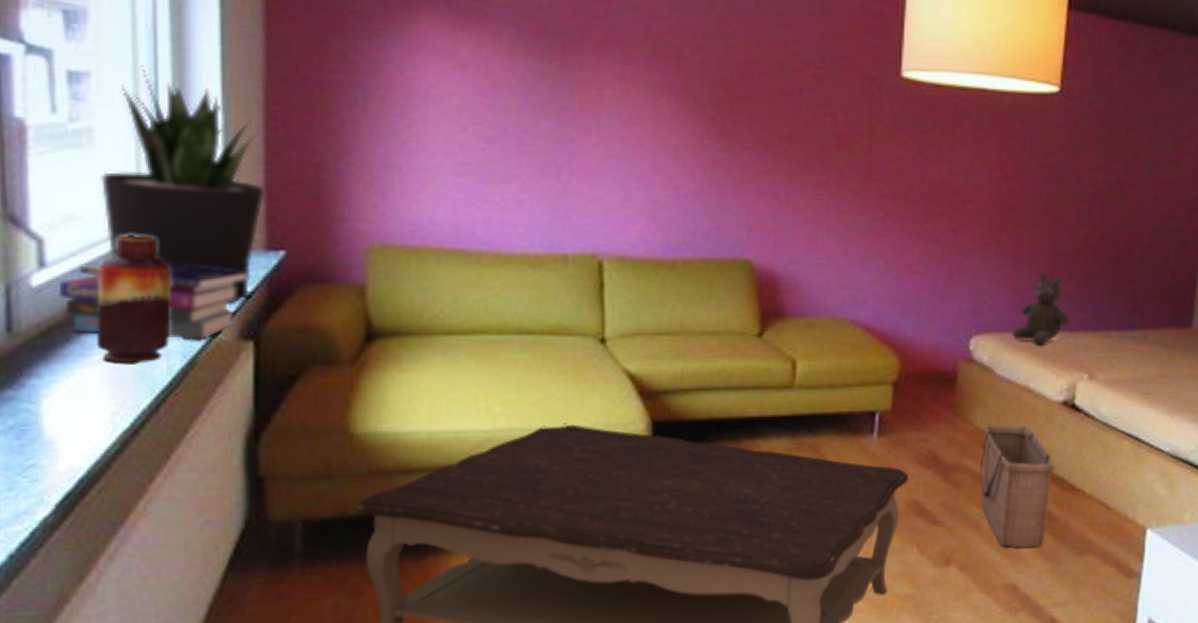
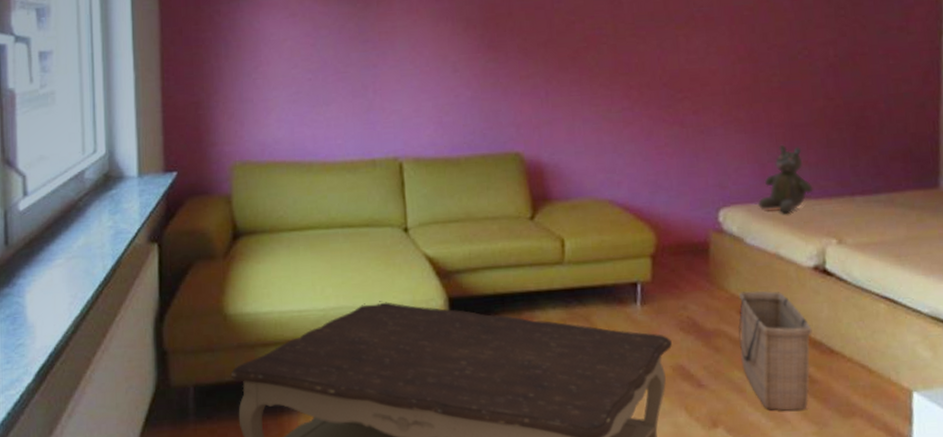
books: present [58,263,247,341] -> none [35,187,153,245]
vase: present [95,235,172,363] -> none [58,167,105,265]
planter: present [101,66,265,304] -> none [60,42,163,216]

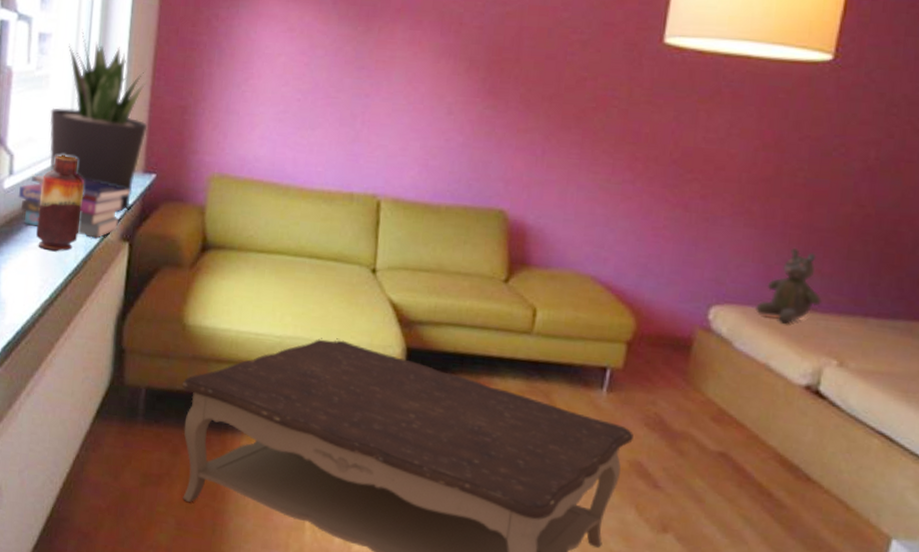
books: none [35,187,153,245] -> present [18,175,130,239]
vase: none [58,167,105,265] -> present [35,155,85,252]
planter: none [60,42,163,216] -> present [49,29,149,213]
basket: present [738,290,812,411] -> none [705,398,791,534]

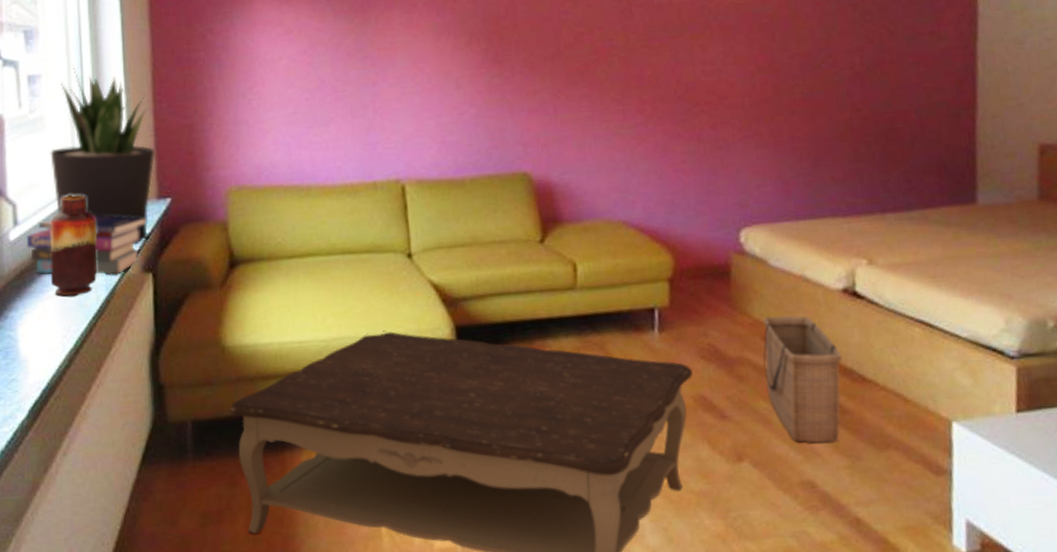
basket: none [705,398,791,534] -> present [763,315,843,443]
teddy bear: present [756,247,822,324] -> none [782,159,841,234]

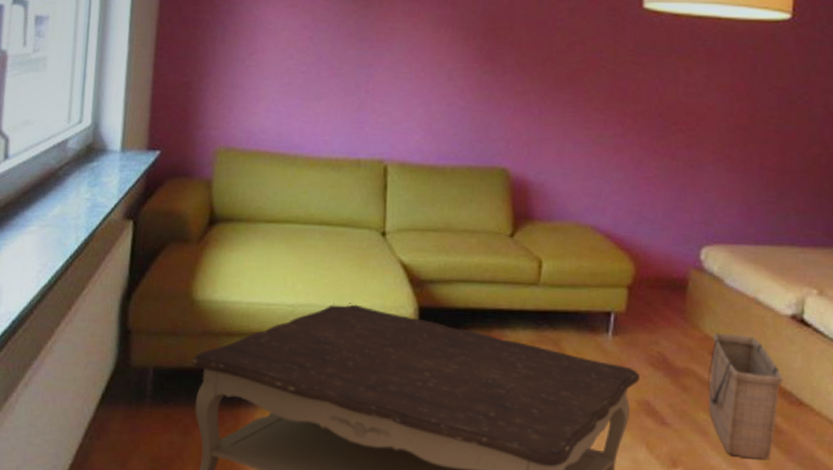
books: present [26,215,146,276] -> none [14,157,134,219]
planter: present [50,65,156,245] -> none [47,11,152,191]
vase: present [50,195,97,297] -> none [33,136,86,234]

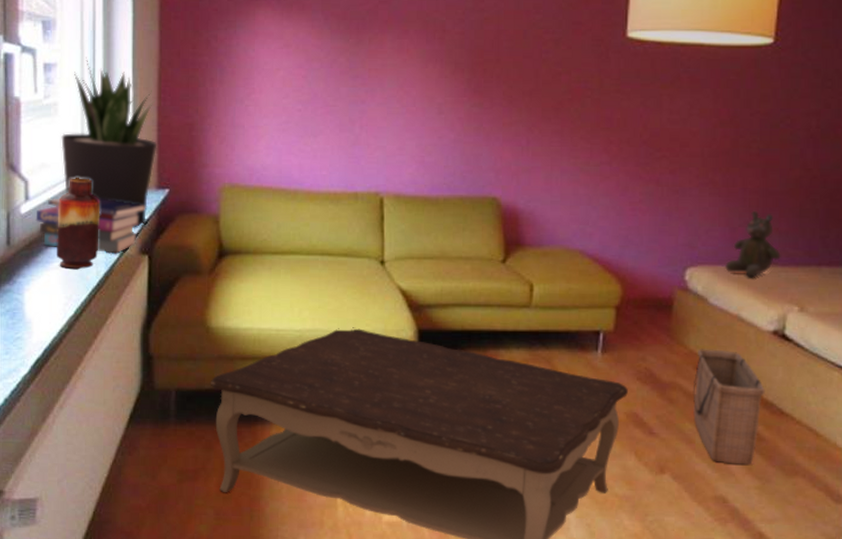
books: none [14,157,134,219] -> present [35,198,145,254]
vase: none [33,136,86,234] -> present [56,178,101,269]
planter: none [47,11,152,191] -> present [61,57,157,228]
teddy bear: none [742,188,799,259] -> present [725,210,781,278]

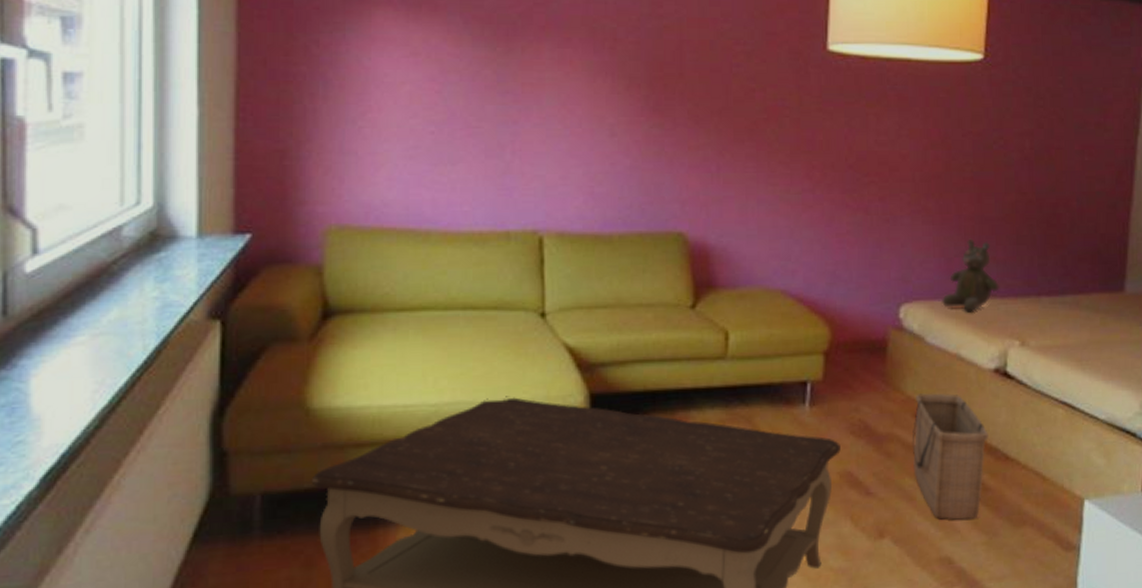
books: present [35,198,145,254] -> none [48,248,216,321]
vase: present [56,178,101,269] -> none [80,222,149,344]
planter: present [61,57,157,228] -> none [89,65,234,286]

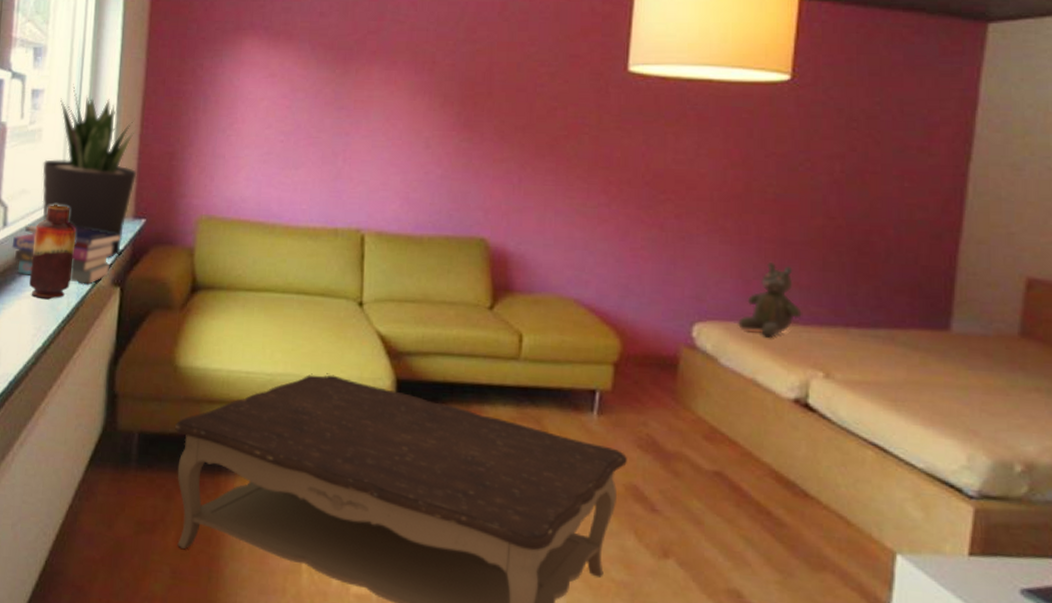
books: none [48,248,216,321] -> present [11,225,121,285]
vase: none [80,222,149,344] -> present [28,205,77,299]
planter: none [89,65,234,286] -> present [42,84,138,259]
basket: present [912,393,989,520] -> none [701,415,786,554]

